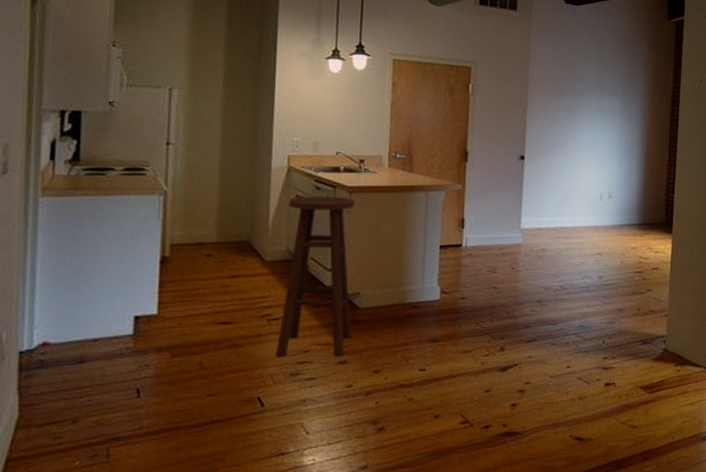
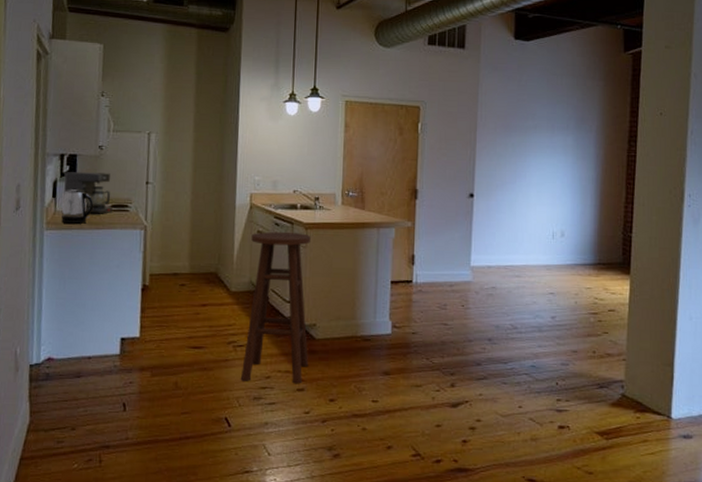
kettle: none [60,150,103,189] -> present [60,189,94,224]
coffee maker: none [64,130,125,178] -> present [64,171,113,214]

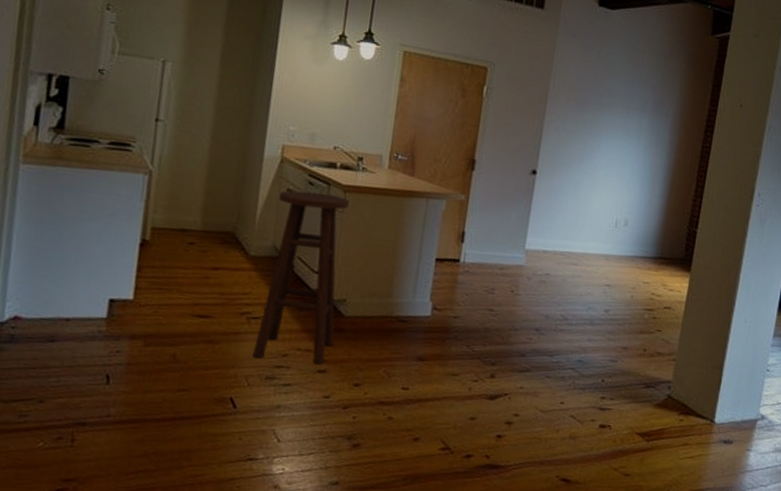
kettle: present [60,189,94,224] -> none [43,118,88,161]
coffee maker: present [64,171,113,214] -> none [49,96,111,152]

